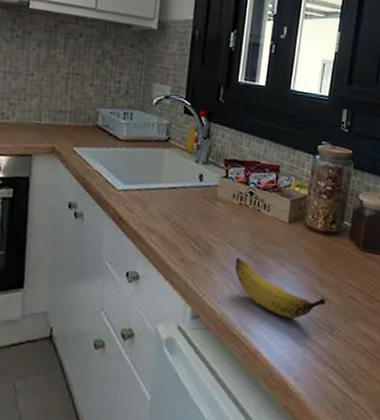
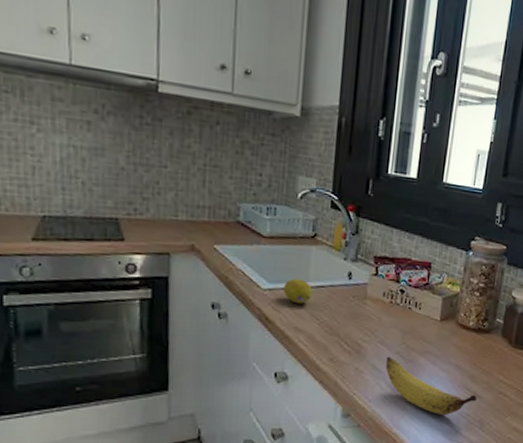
fruit: none [137,180,164,205] -> present [283,278,312,304]

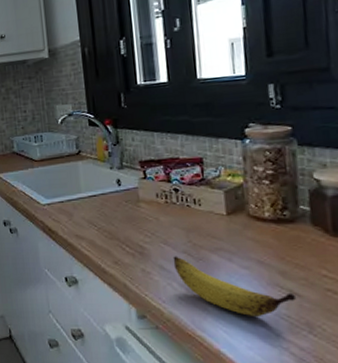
fruit: present [283,278,312,304] -> none [59,191,86,214]

